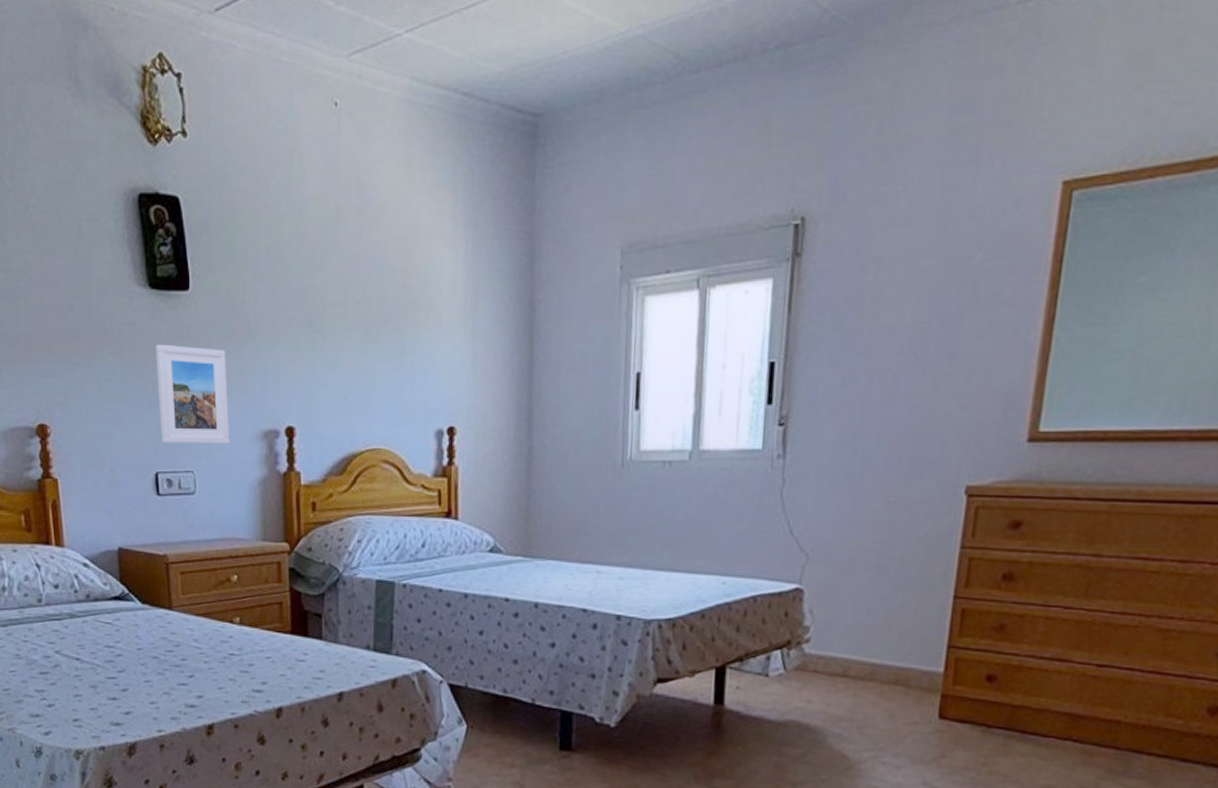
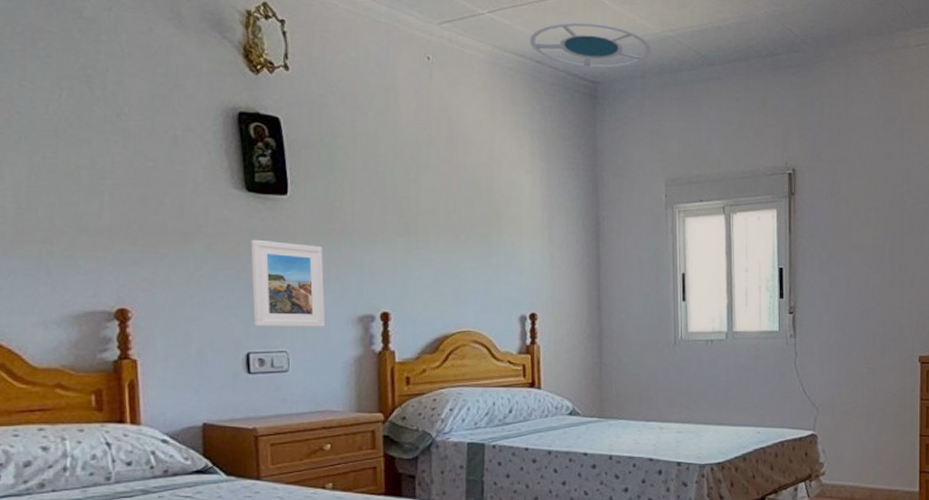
ceiling lamp: none [455,28,613,95] -> present [529,22,652,69]

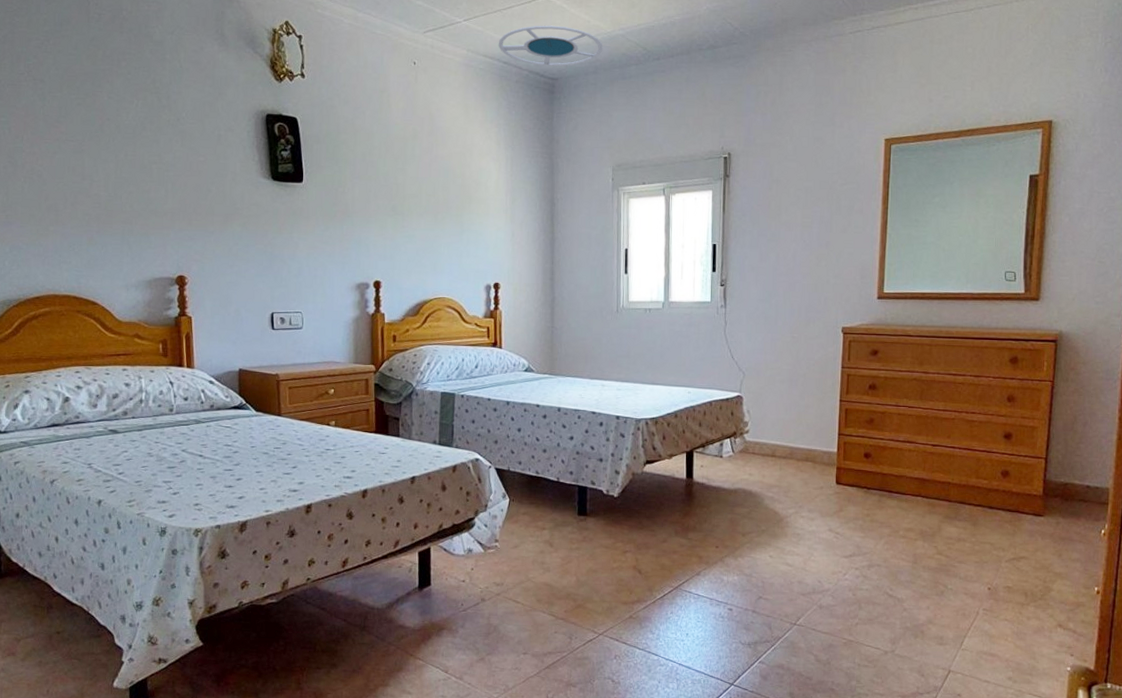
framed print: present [251,239,326,327] -> none [275,219,331,292]

